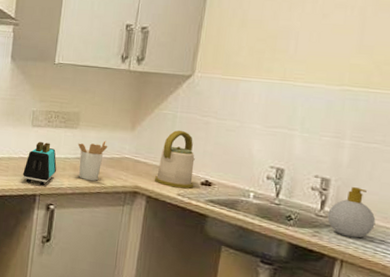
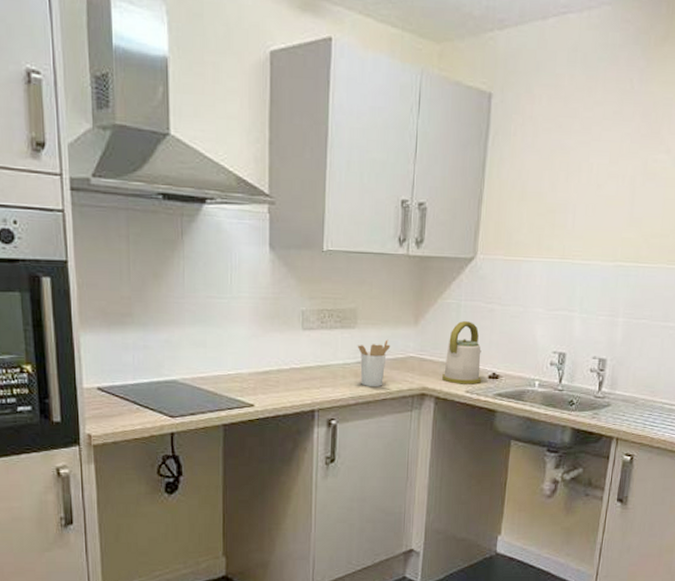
toaster: present [23,142,57,186] -> none [297,347,335,399]
soap bottle: present [327,187,376,238] -> none [604,365,645,415]

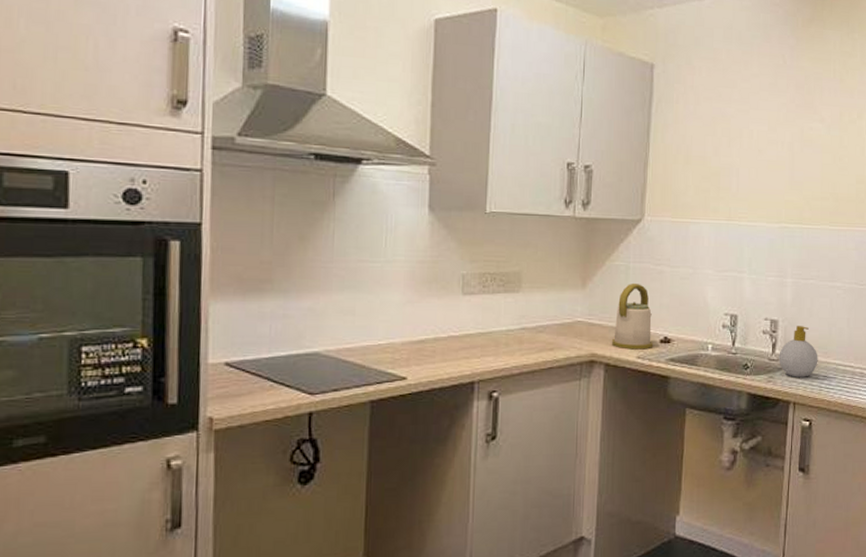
utensil holder: present [357,339,391,386] -> none [521,303,557,354]
soap bottle: none [604,365,645,415] -> present [779,326,818,378]

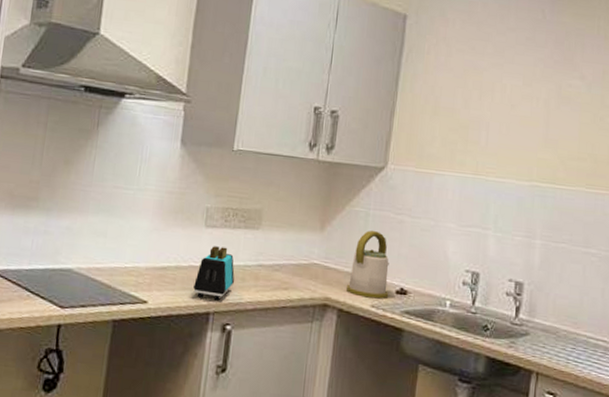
toaster: none [455,313,497,369] -> present [193,246,235,301]
soap bottle: present [779,326,818,378] -> none [522,291,567,347]

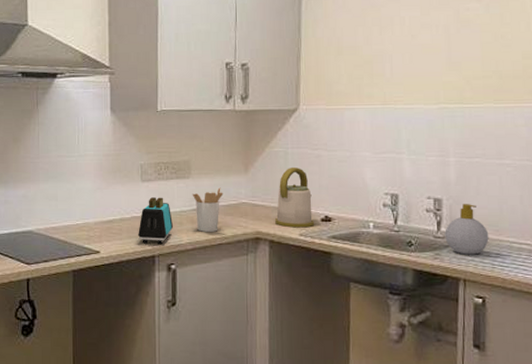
utensil holder: none [259,243,294,293] -> present [192,187,224,232]
soap bottle: none [522,291,567,347] -> present [445,204,489,255]

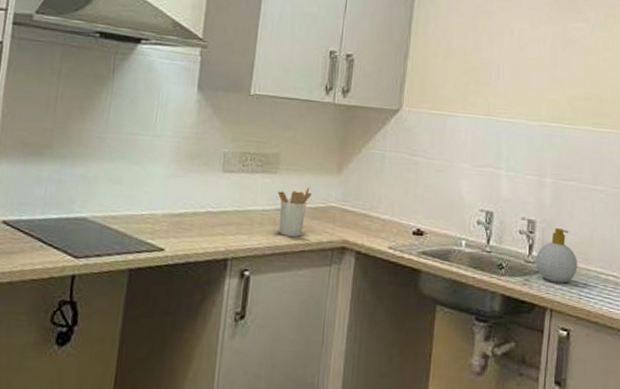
toaster: present [138,197,173,245] -> none [211,191,253,247]
kettle: present [275,166,314,228] -> none [364,171,406,240]

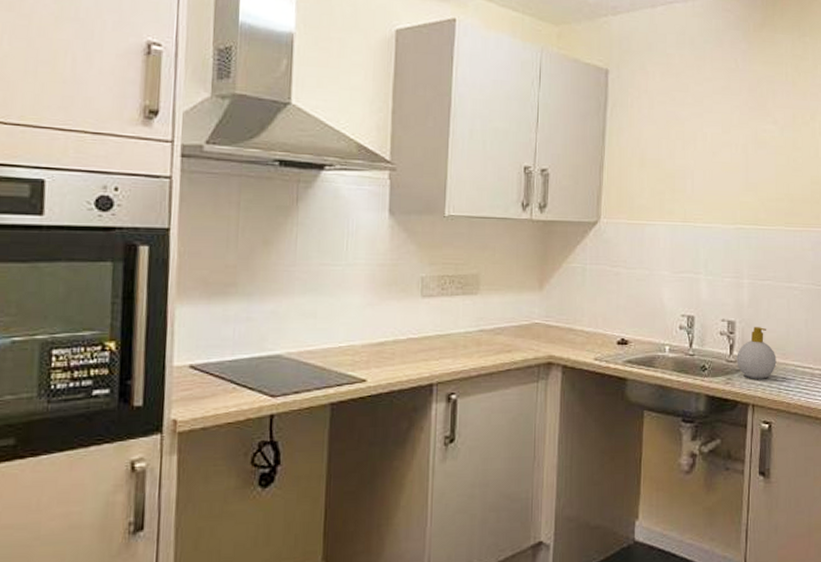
utensil holder: present [277,187,312,237] -> none [479,305,515,356]

